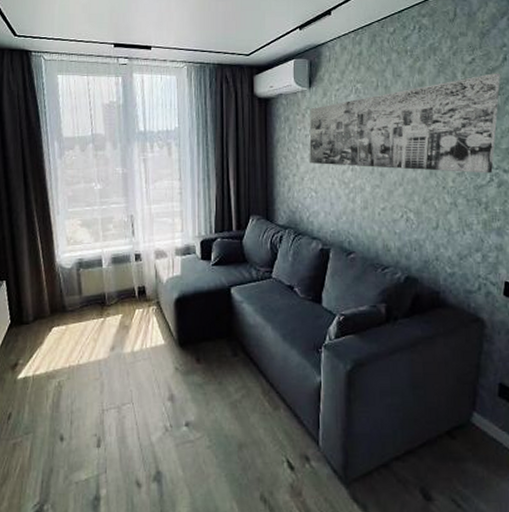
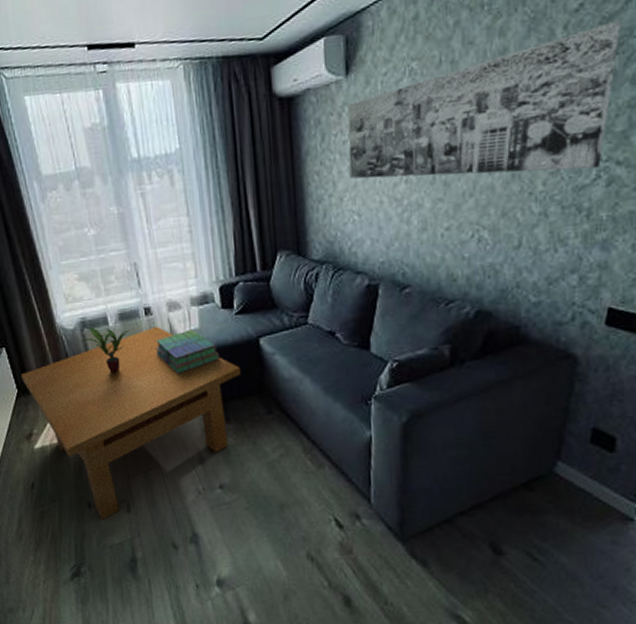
table: none [16,270,213,454] -> present [21,326,241,520]
potted plant: none [76,268,120,310] -> present [81,327,130,373]
stack of books: none [141,276,196,315] -> present [155,329,220,374]

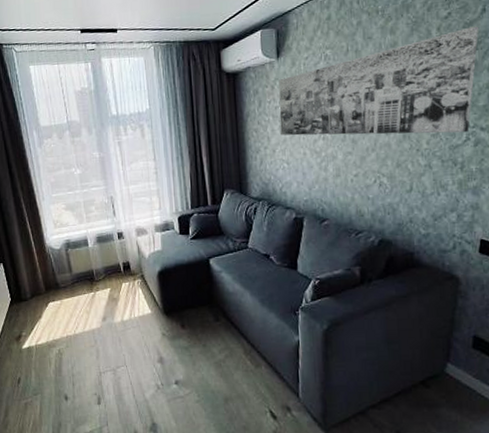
table: present [21,326,241,520] -> none [14,247,194,411]
potted plant: present [81,327,130,373] -> none [66,248,106,286]
stack of books: present [155,329,220,374] -> none [126,251,177,287]

